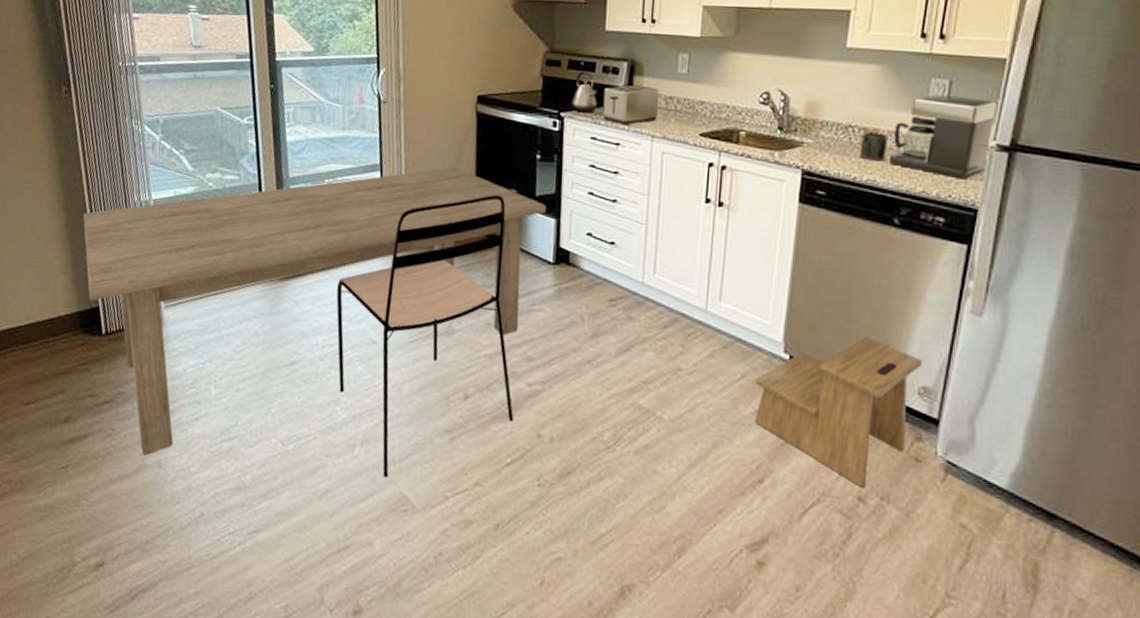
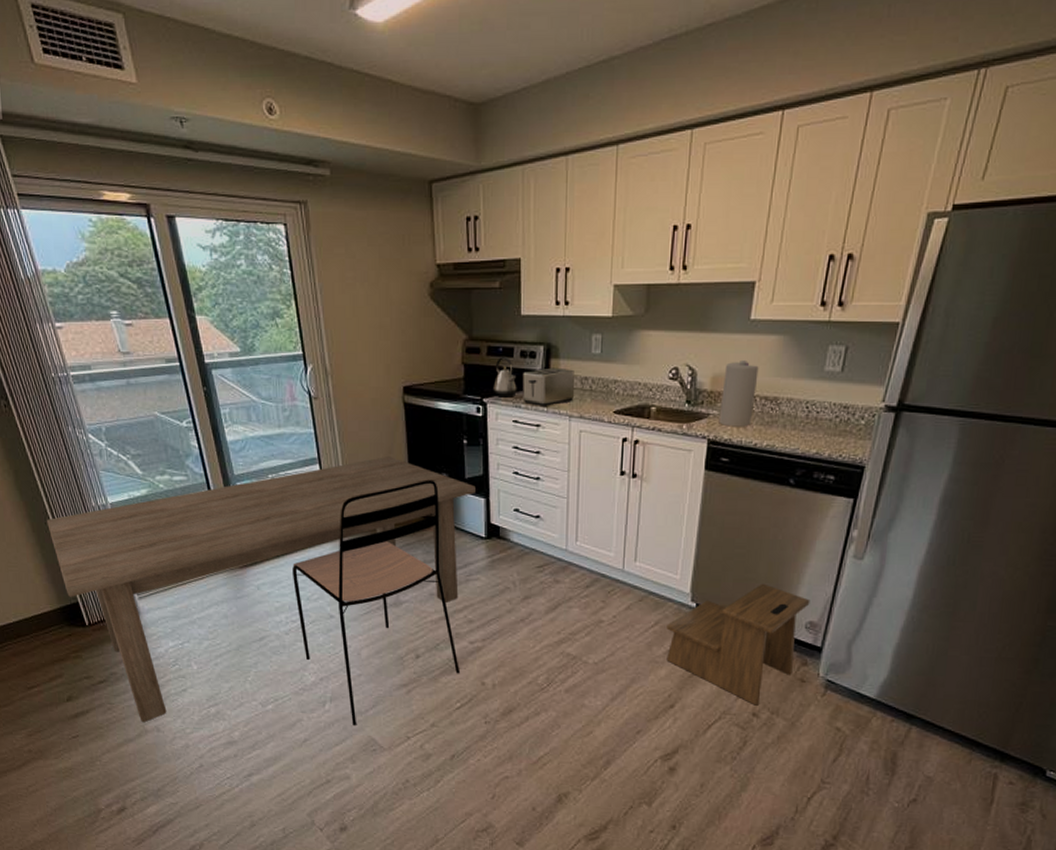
paper towel holder: none [813,87,856,159] -> present [718,359,759,427]
mug: present [860,132,889,161] -> none [761,401,788,428]
coffee maker: present [890,94,997,180] -> none [788,361,888,440]

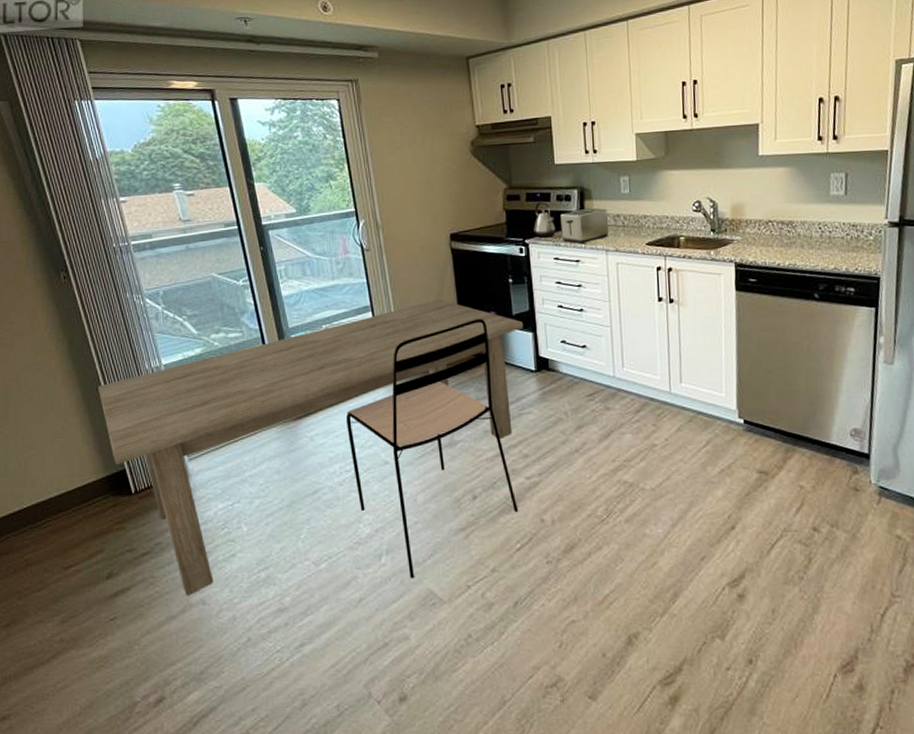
step stool: present [666,583,810,706] -> none [718,395,851,520]
paper towel holder: present [718,359,759,427] -> none [742,190,773,250]

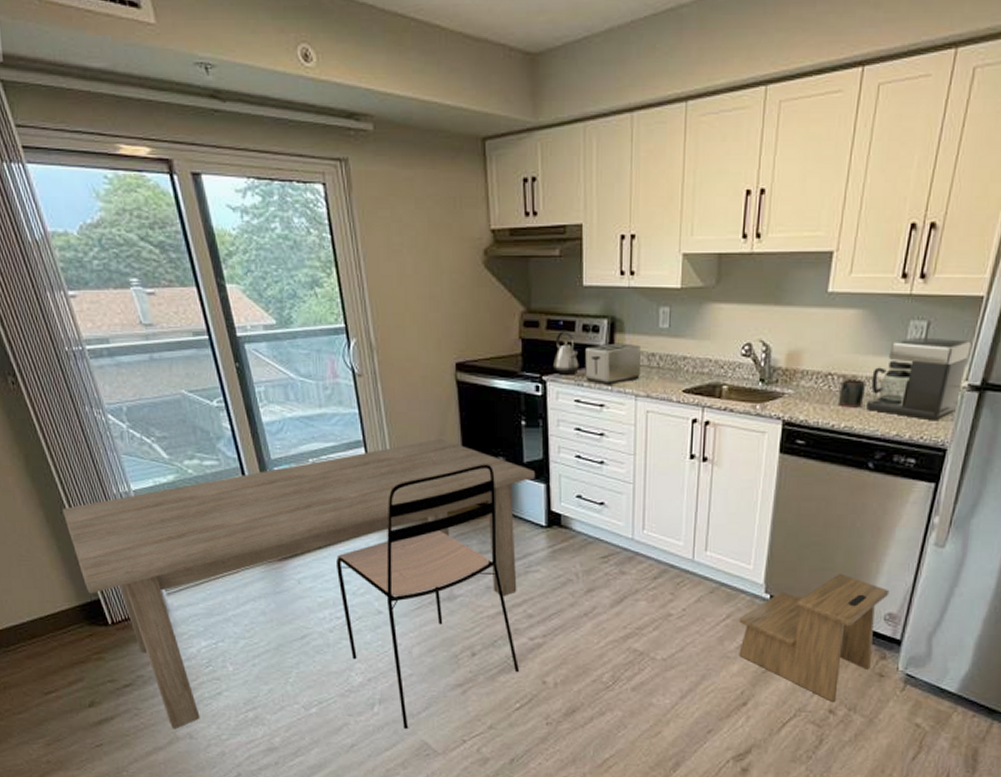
step stool: none [718,395,851,520] -> present [739,573,890,702]
mug: none [780,224,803,248] -> present [839,379,867,408]
coffee maker: none [805,185,885,254] -> present [867,337,971,421]

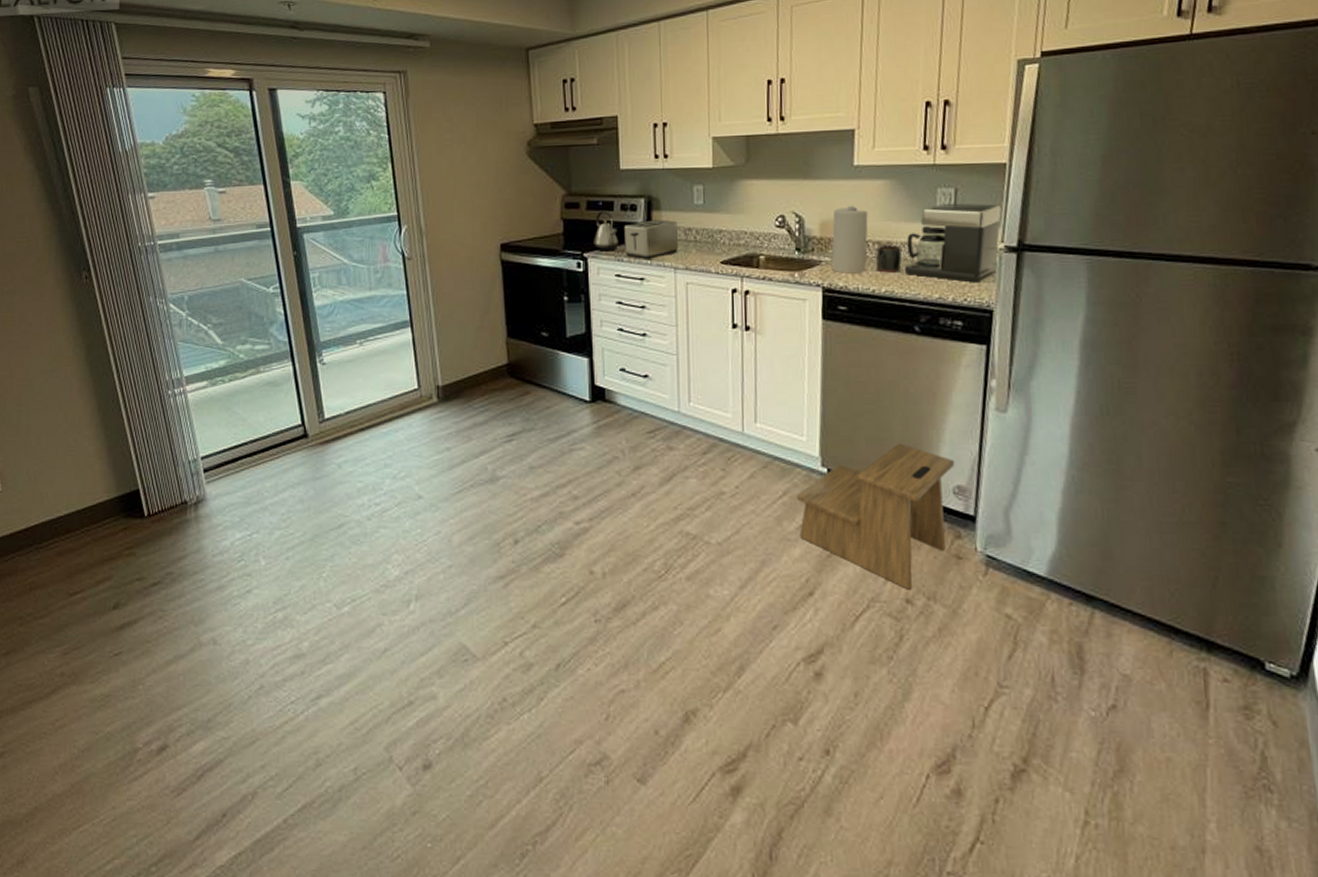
dining table: present [63,439,535,729] -> none [115,317,578,634]
dining chair: present [336,464,519,729] -> none [378,340,564,629]
paper towel holder: none [794,335,837,407] -> present [831,205,868,274]

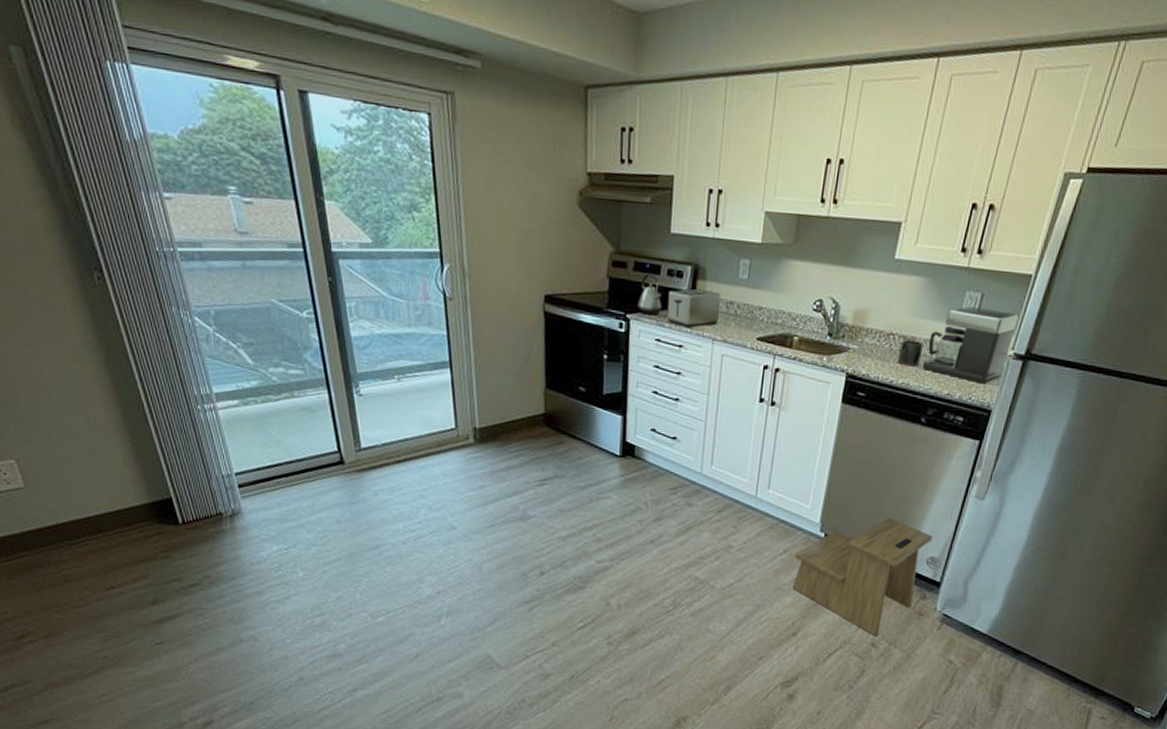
paper towel holder: present [831,205,868,274] -> none [858,297,900,364]

